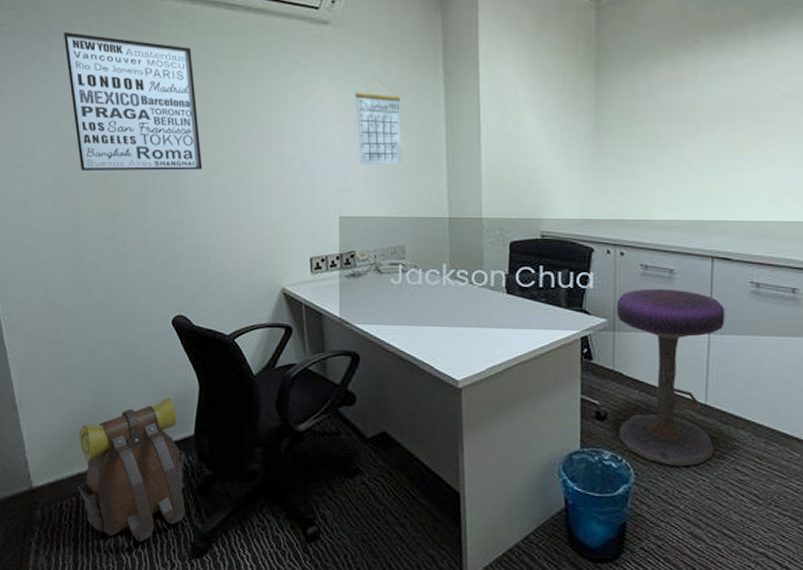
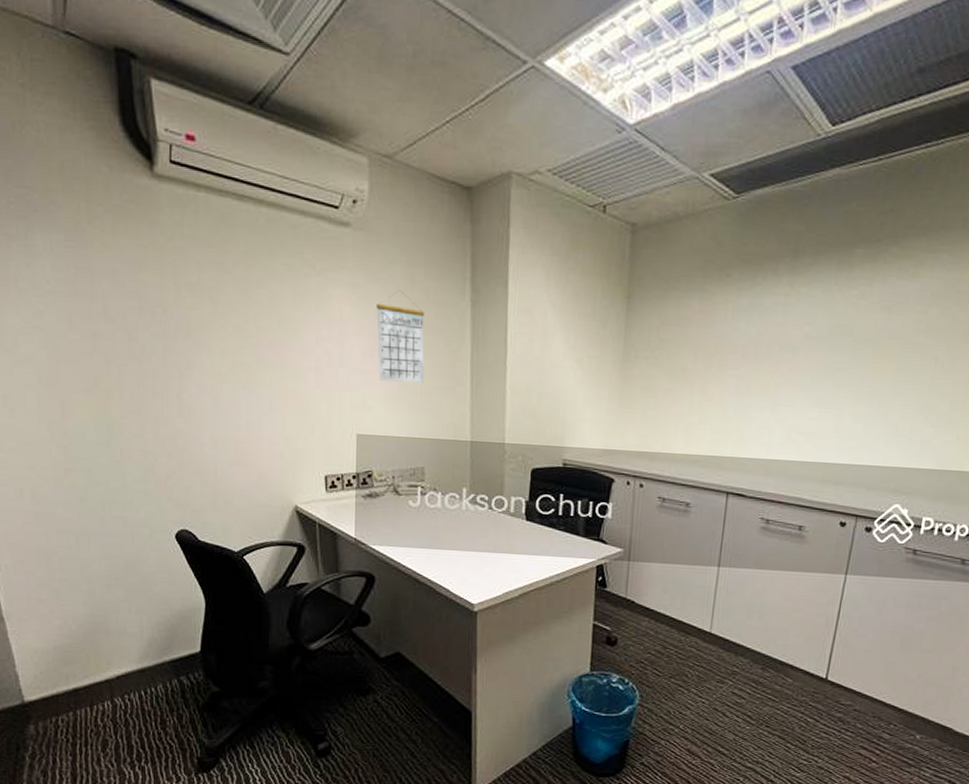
wall art: present [64,31,203,172] -> none [46,210,209,377]
backpack: present [77,397,186,542] -> none [73,613,192,756]
stool: present [617,288,725,467] -> none [627,520,736,690]

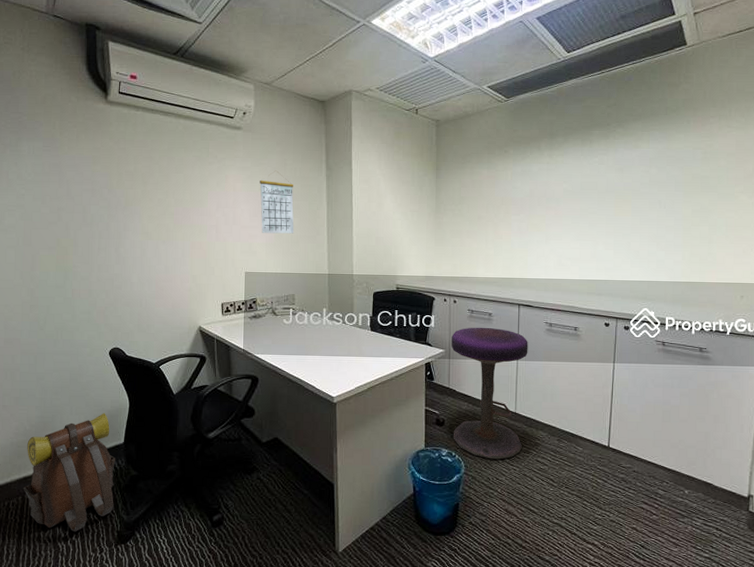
backpack: none [73,613,192,756] -> present [23,413,115,532]
stool: none [627,520,736,690] -> present [451,327,528,460]

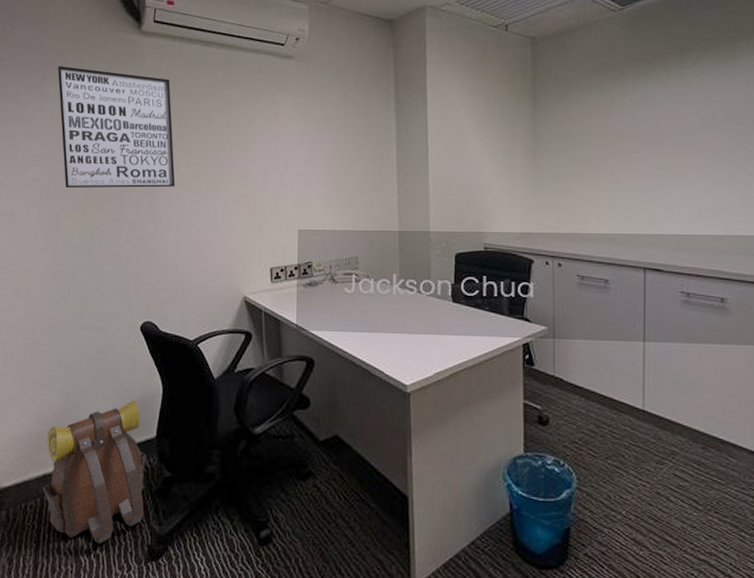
wall art: none [31,127,139,236] -> present [58,65,176,189]
calendar: present [260,171,294,234] -> none [315,107,357,182]
stool: present [451,327,528,460] -> none [556,297,658,472]

